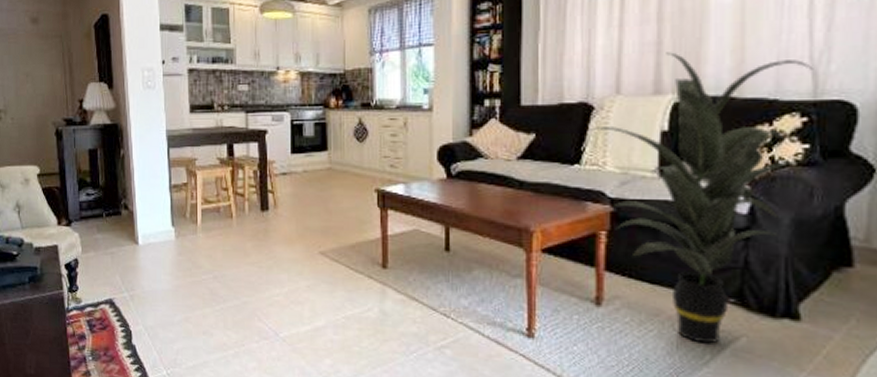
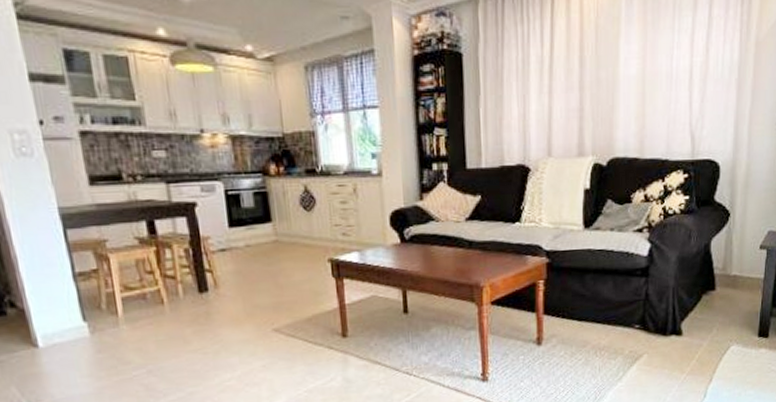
indoor plant: present [590,52,814,344] -> none [528,118,692,364]

